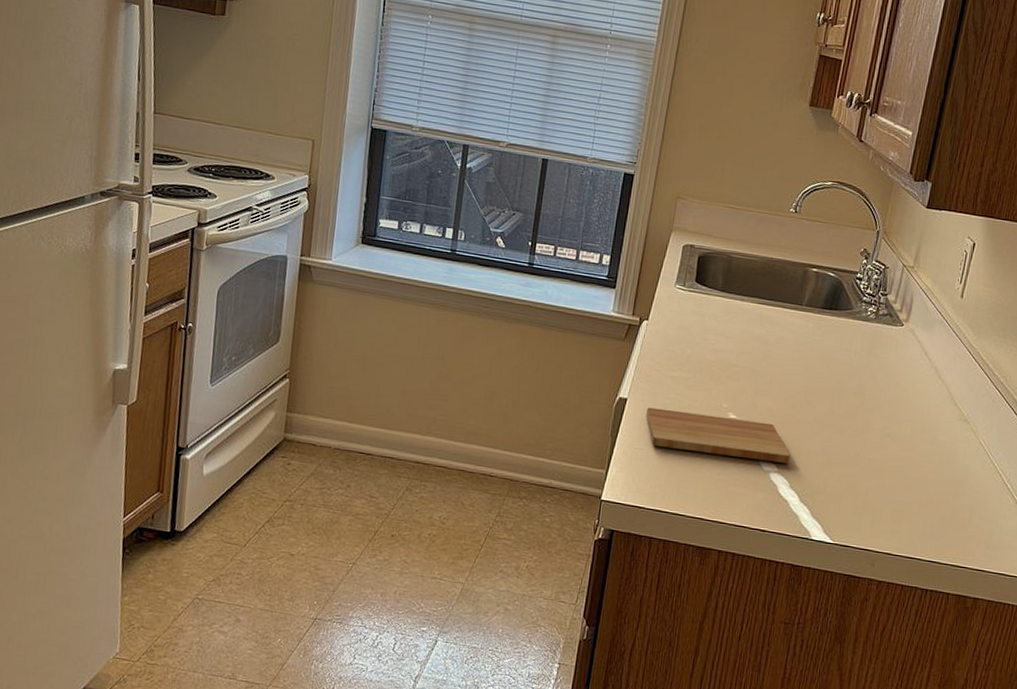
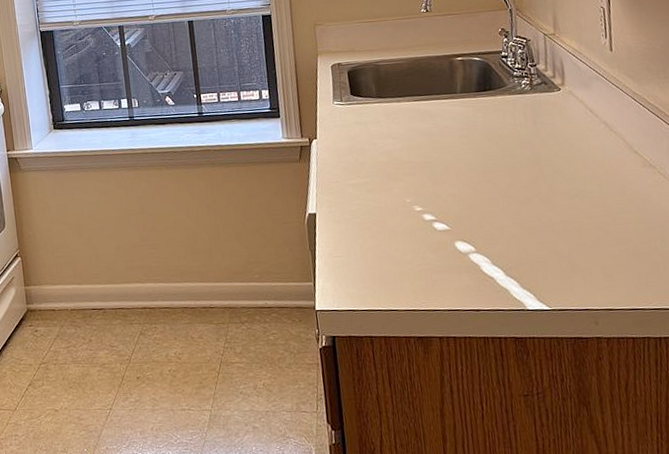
cutting board: present [646,407,791,464] -> none [336,208,485,252]

